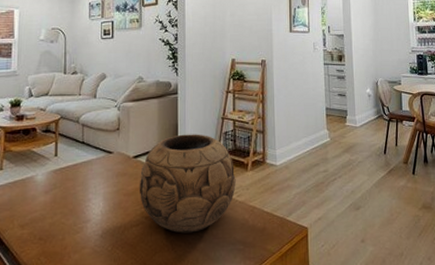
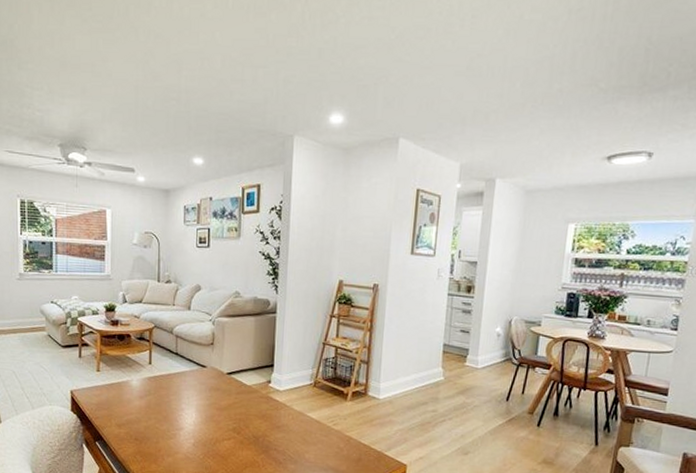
decorative bowl: present [139,134,236,234] -> none [231,356,333,454]

